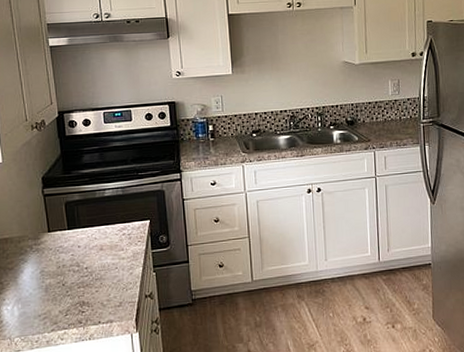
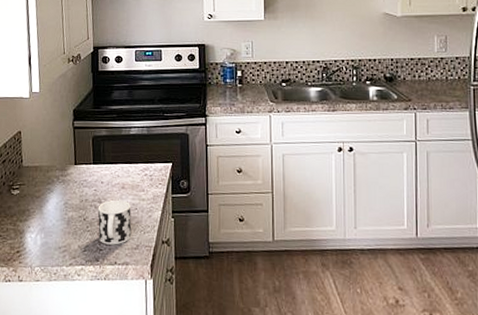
cup: none [76,261,114,306] -> present [97,199,132,245]

